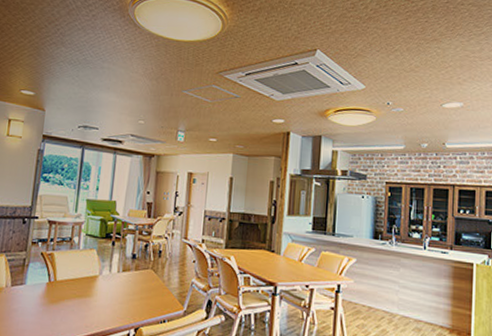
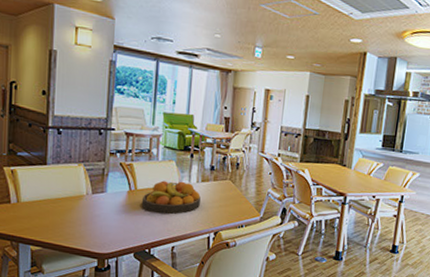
fruit bowl: none [60,271,122,309] -> present [141,180,201,215]

